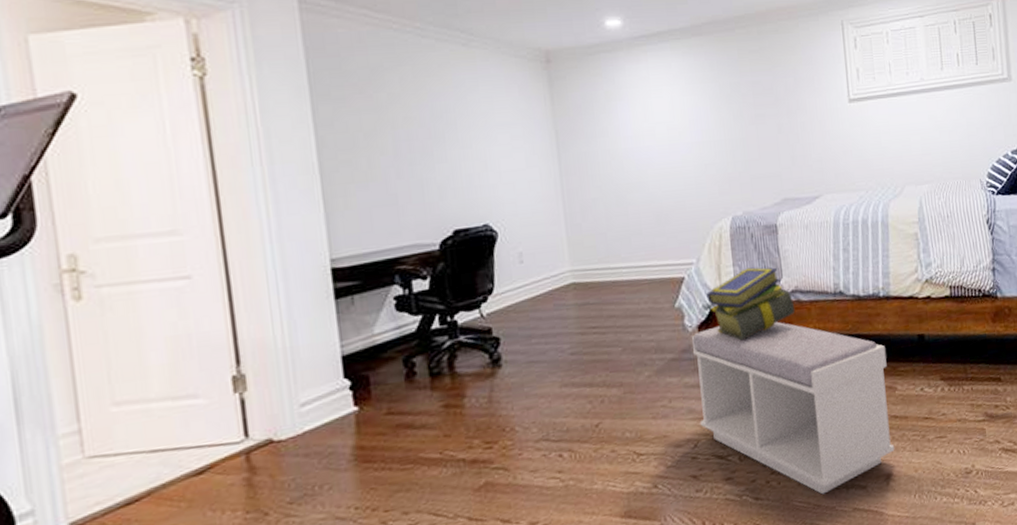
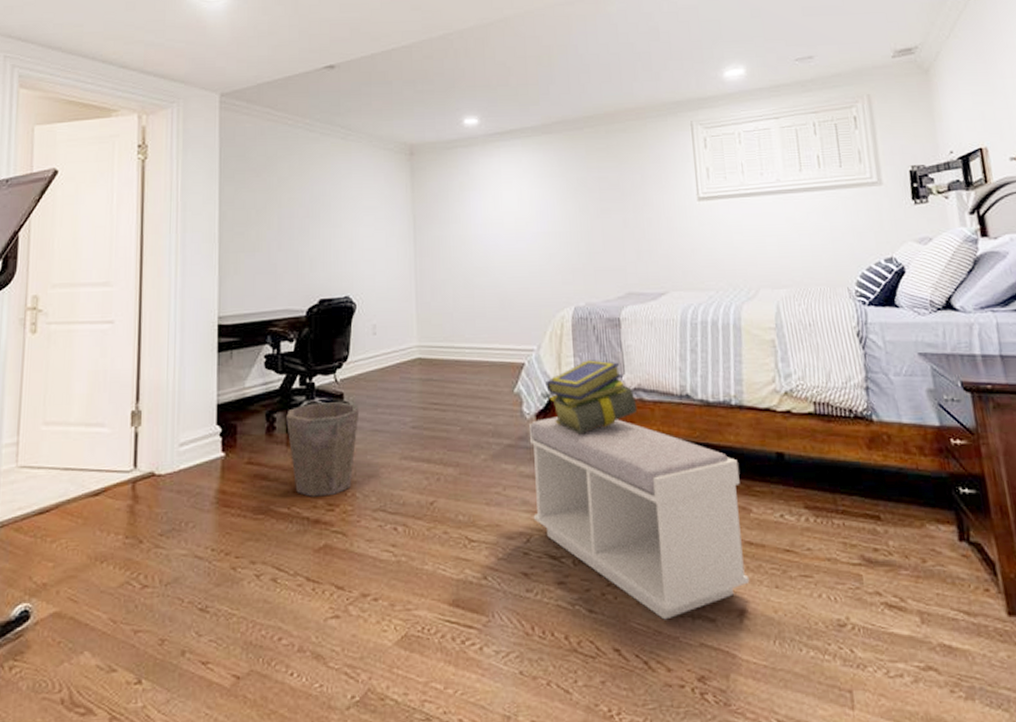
waste bin: none [427,336,512,439] -> present [286,402,360,497]

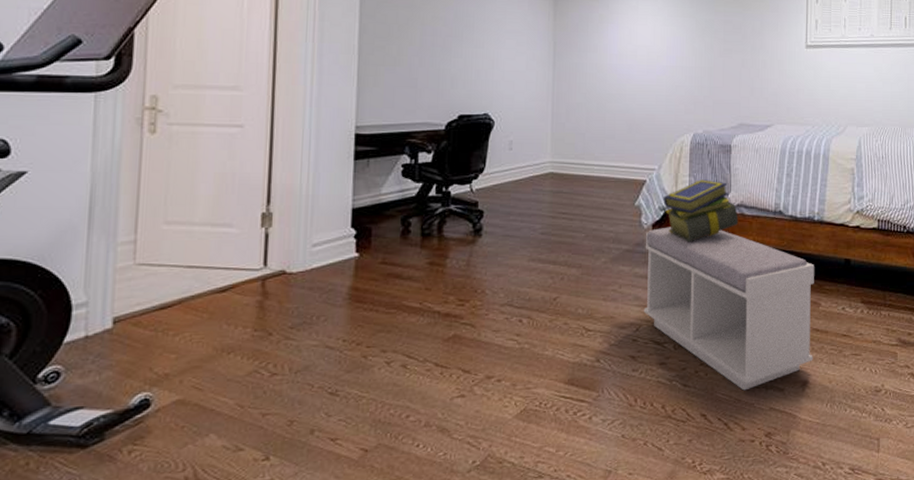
waste bin: present [286,402,360,497] -> none [421,209,493,294]

